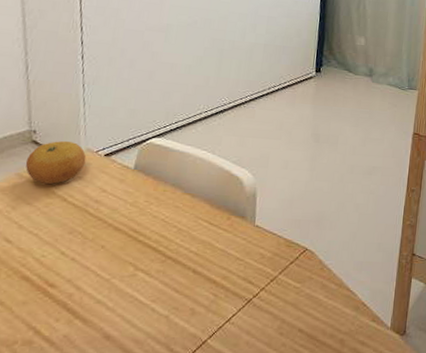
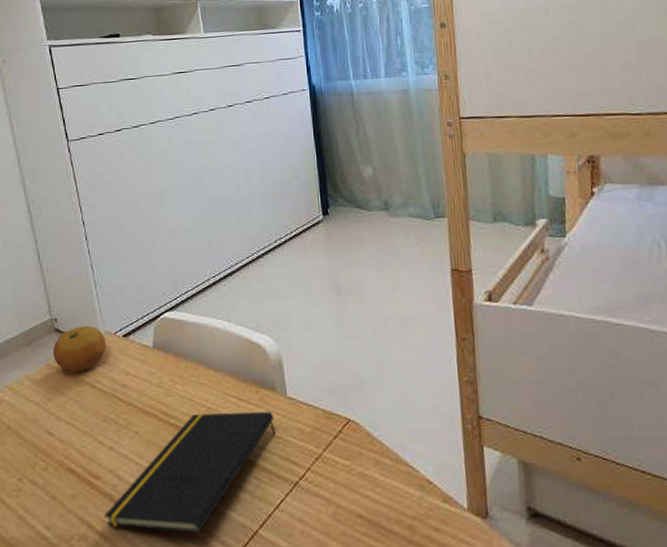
notepad: none [53,233,240,341] -> present [103,411,275,533]

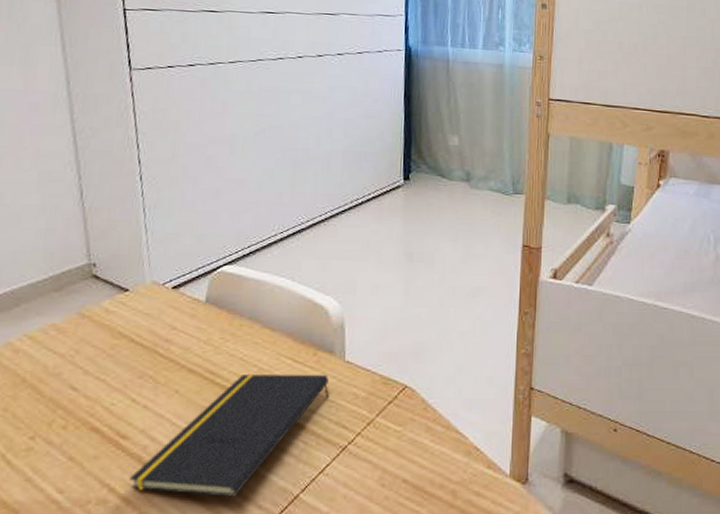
fruit: present [52,325,106,372] -> none [86,273,153,323]

